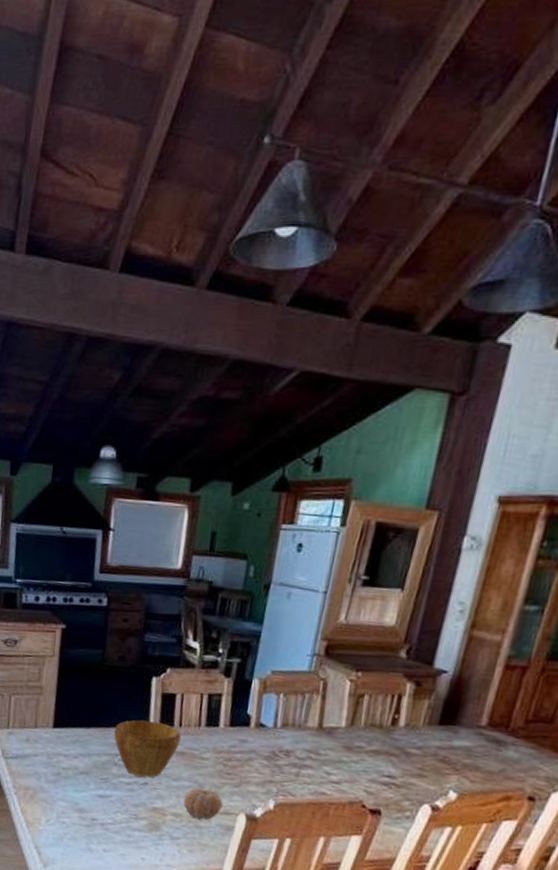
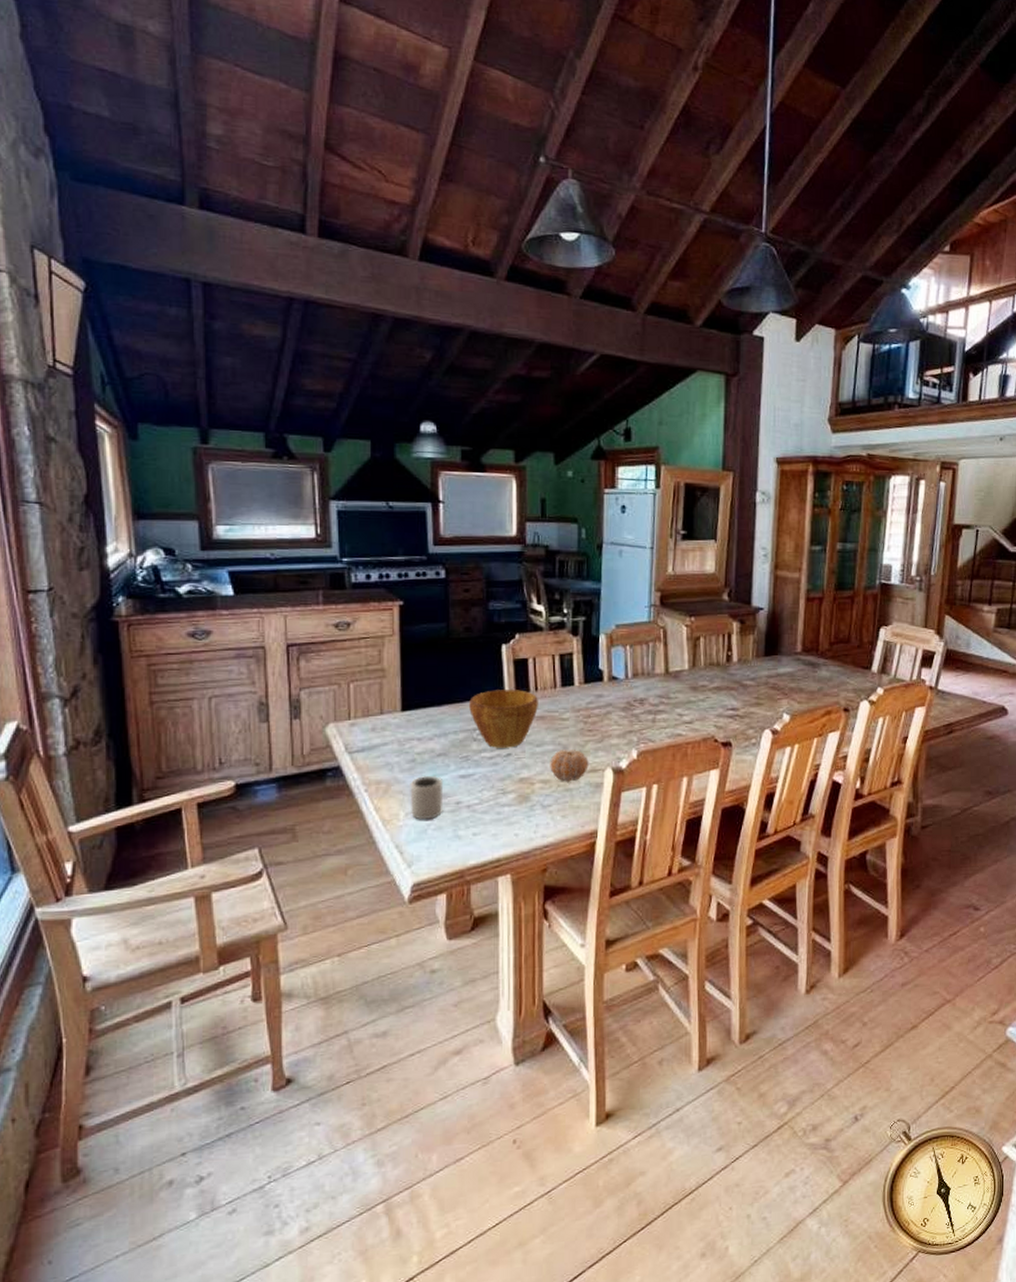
cup: none [50,789,83,829] -> present [410,775,444,820]

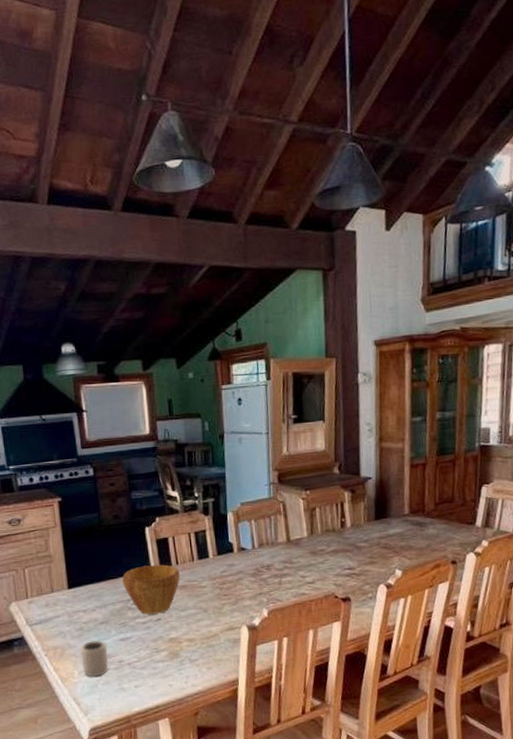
fruit: present [550,750,589,782] -> none [193,612,227,640]

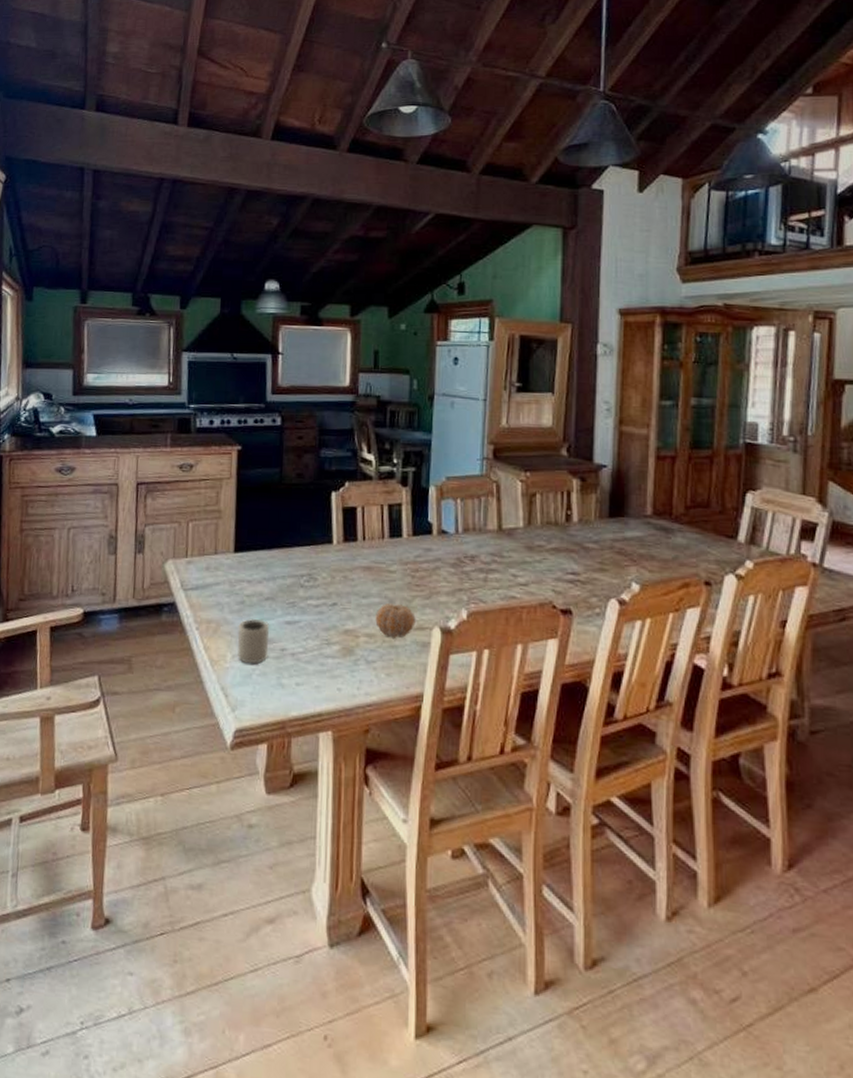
bowl: present [122,564,180,615] -> none [298,537,366,597]
fruit: none [193,612,227,640] -> present [375,603,416,638]

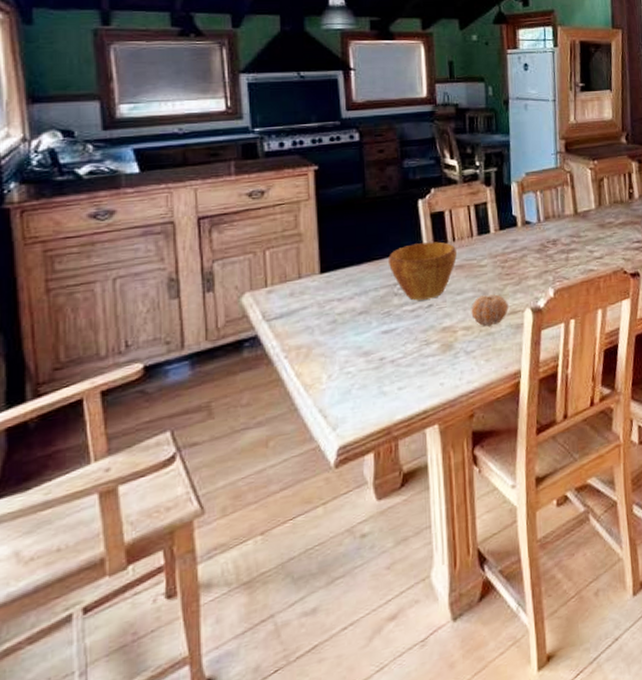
cup: present [236,618,270,664] -> none [331,333,367,381]
bowl: none [298,537,366,597] -> present [389,241,457,301]

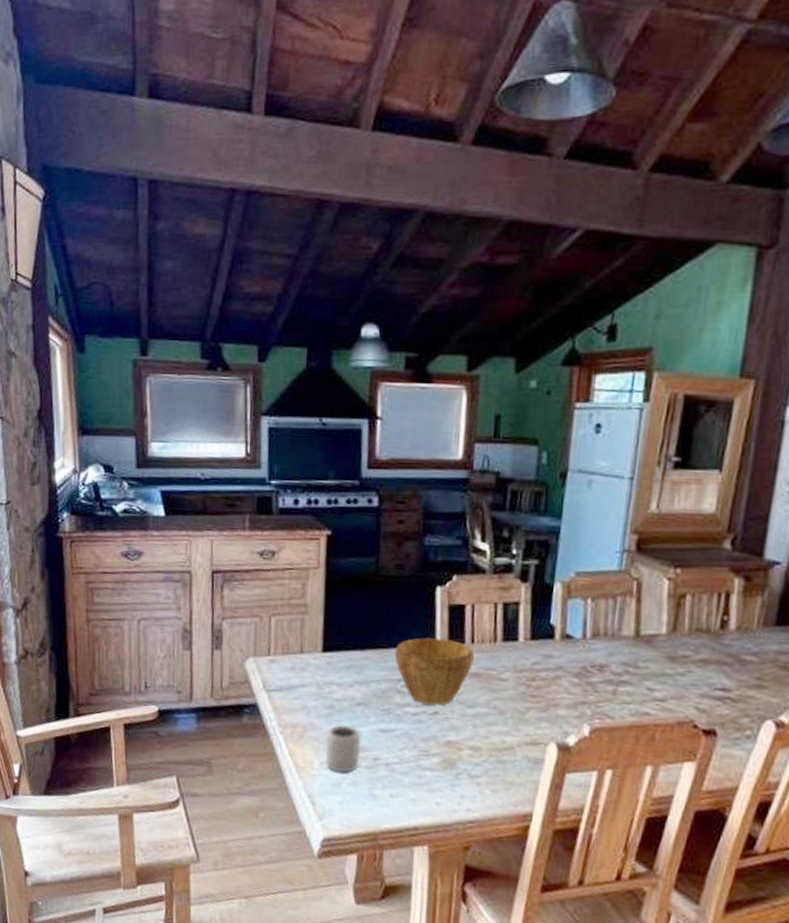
cup: none [331,333,367,381] -> present [324,724,362,773]
fruit: present [471,294,509,327] -> none [481,714,529,753]

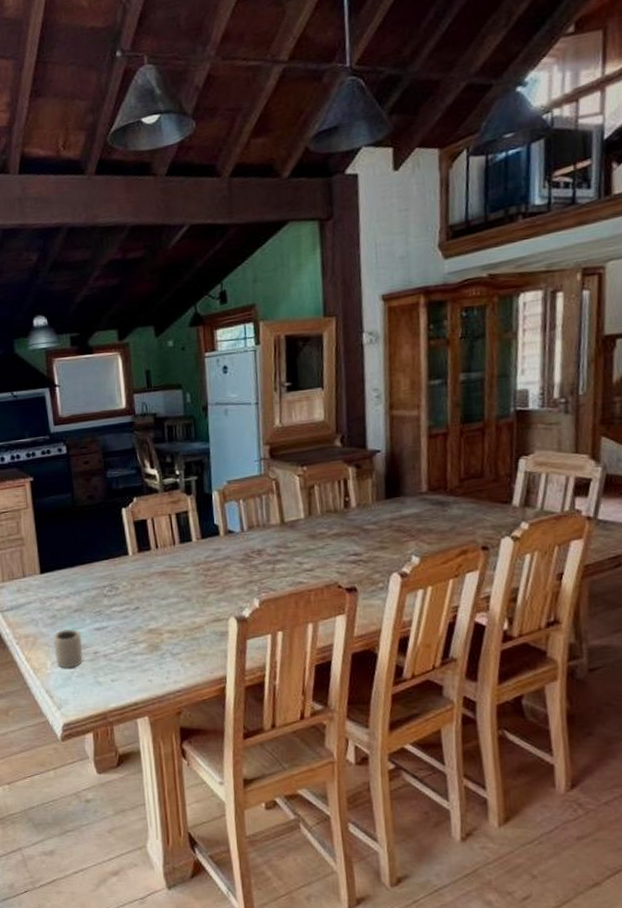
bowl: present [395,637,474,706] -> none [97,548,160,603]

